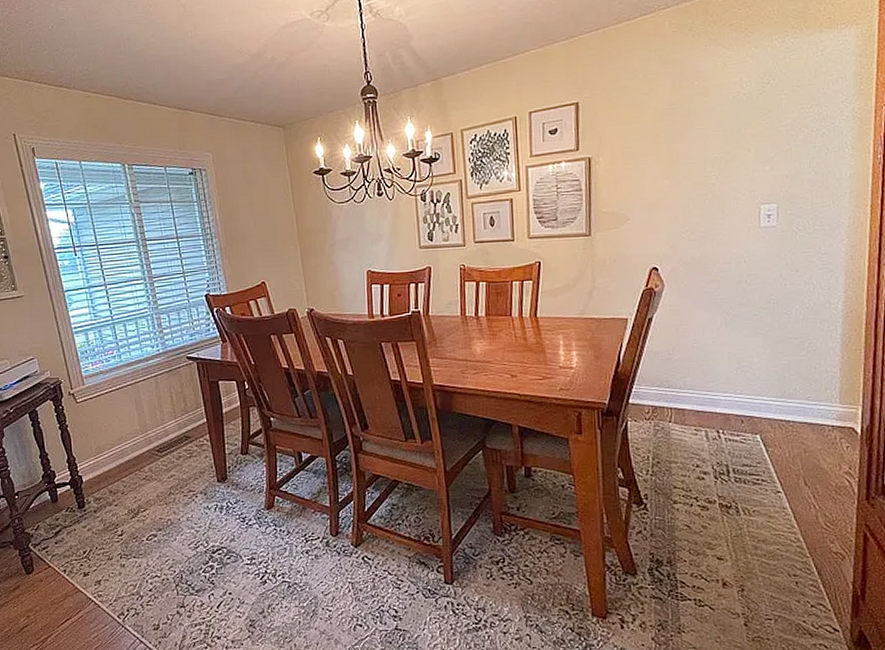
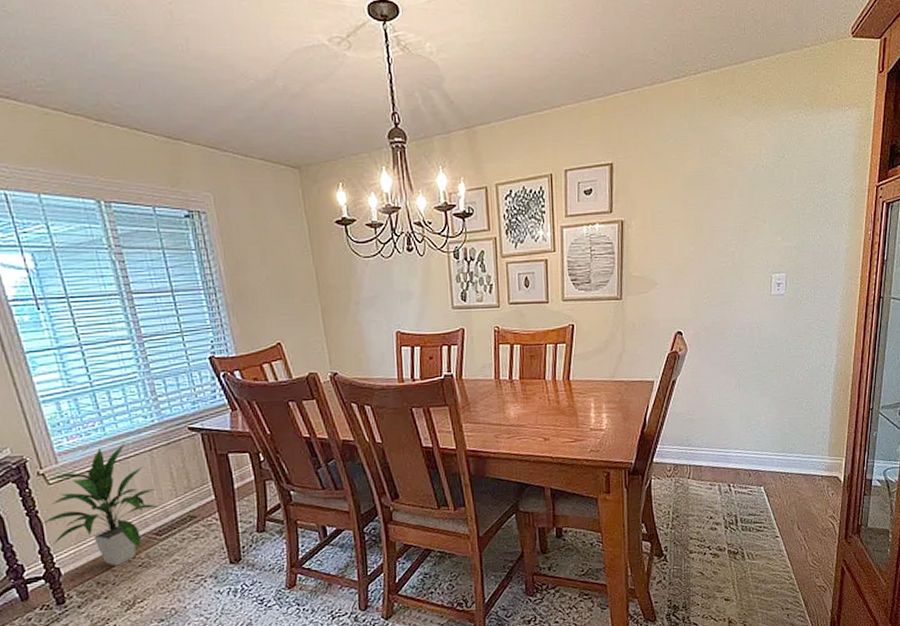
indoor plant: none [67,369,161,478] -> present [38,443,159,566]

